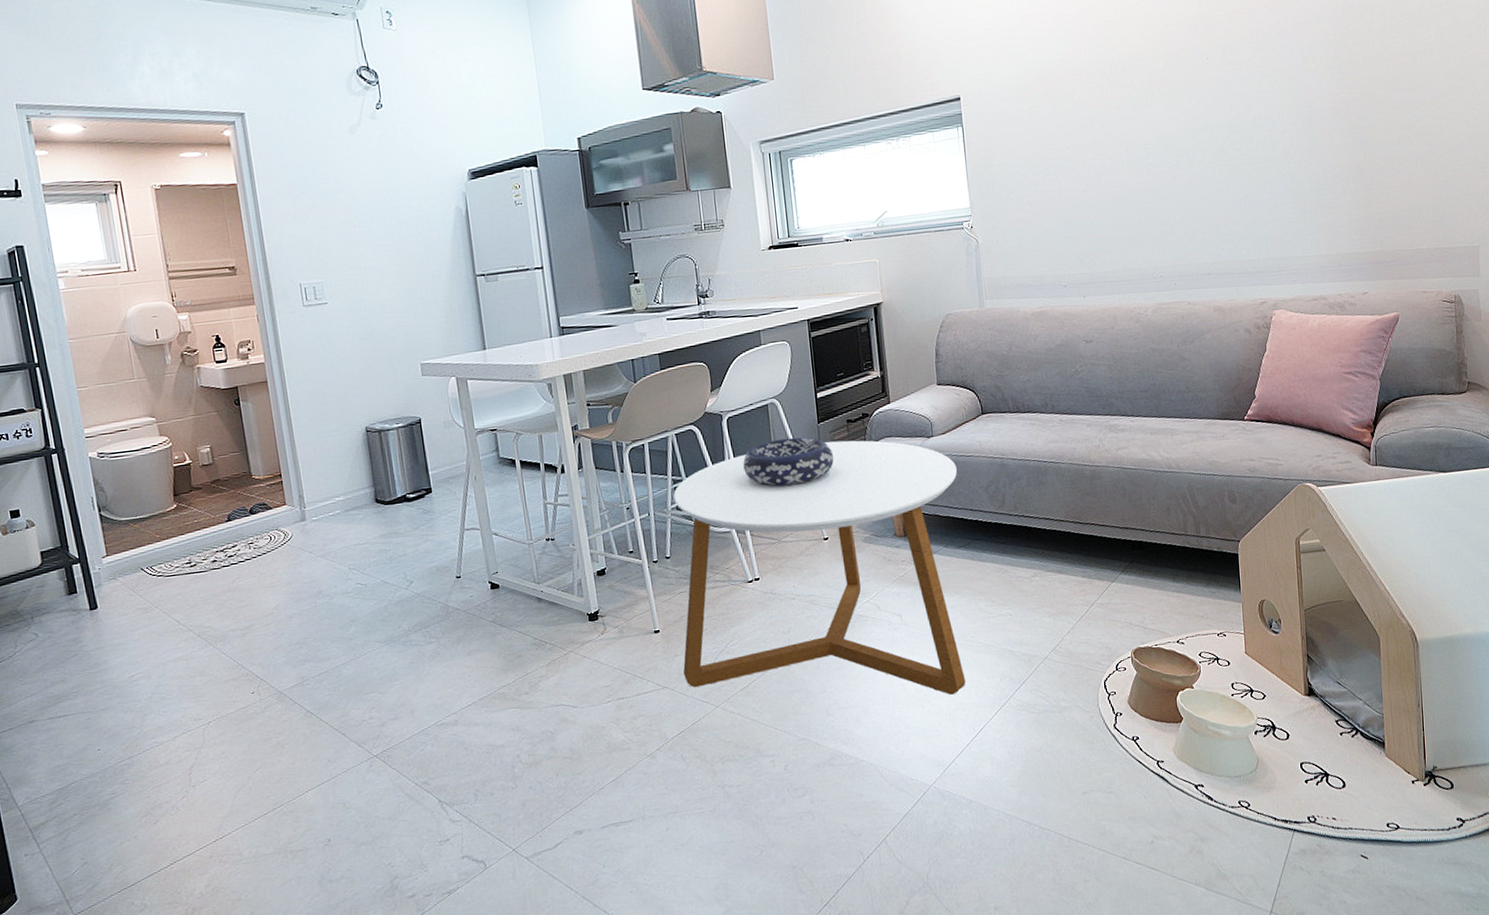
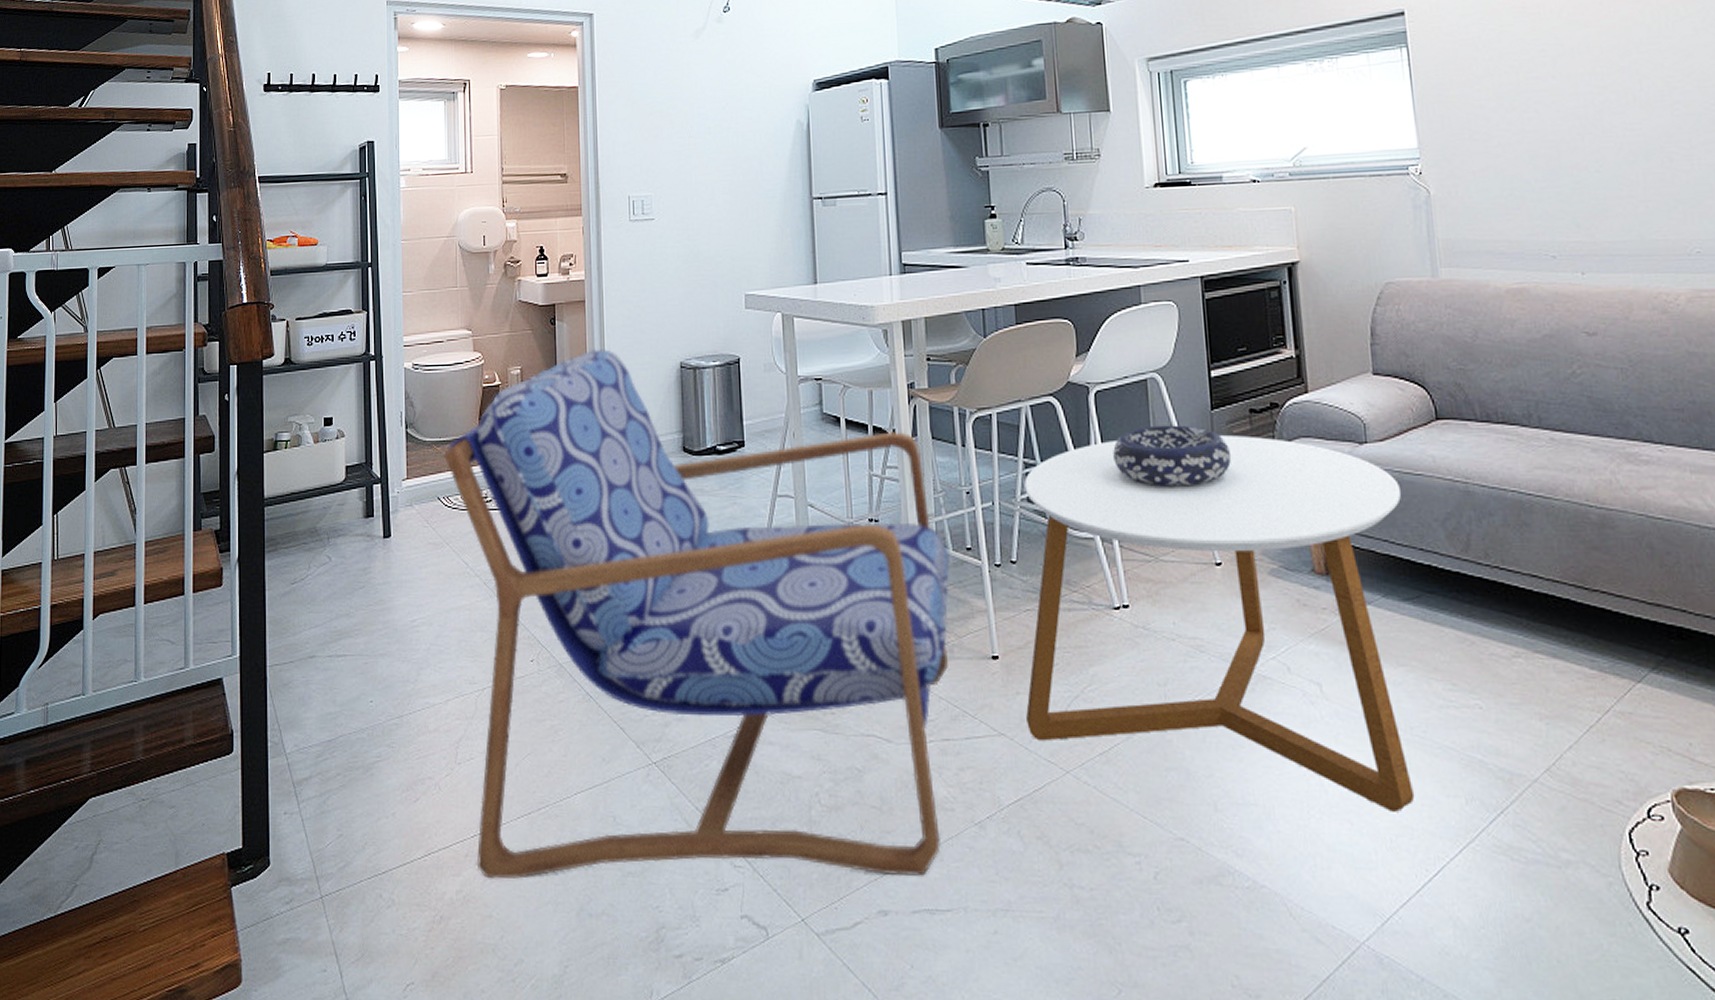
armchair: none [142,422,621,871] -> present [444,348,951,879]

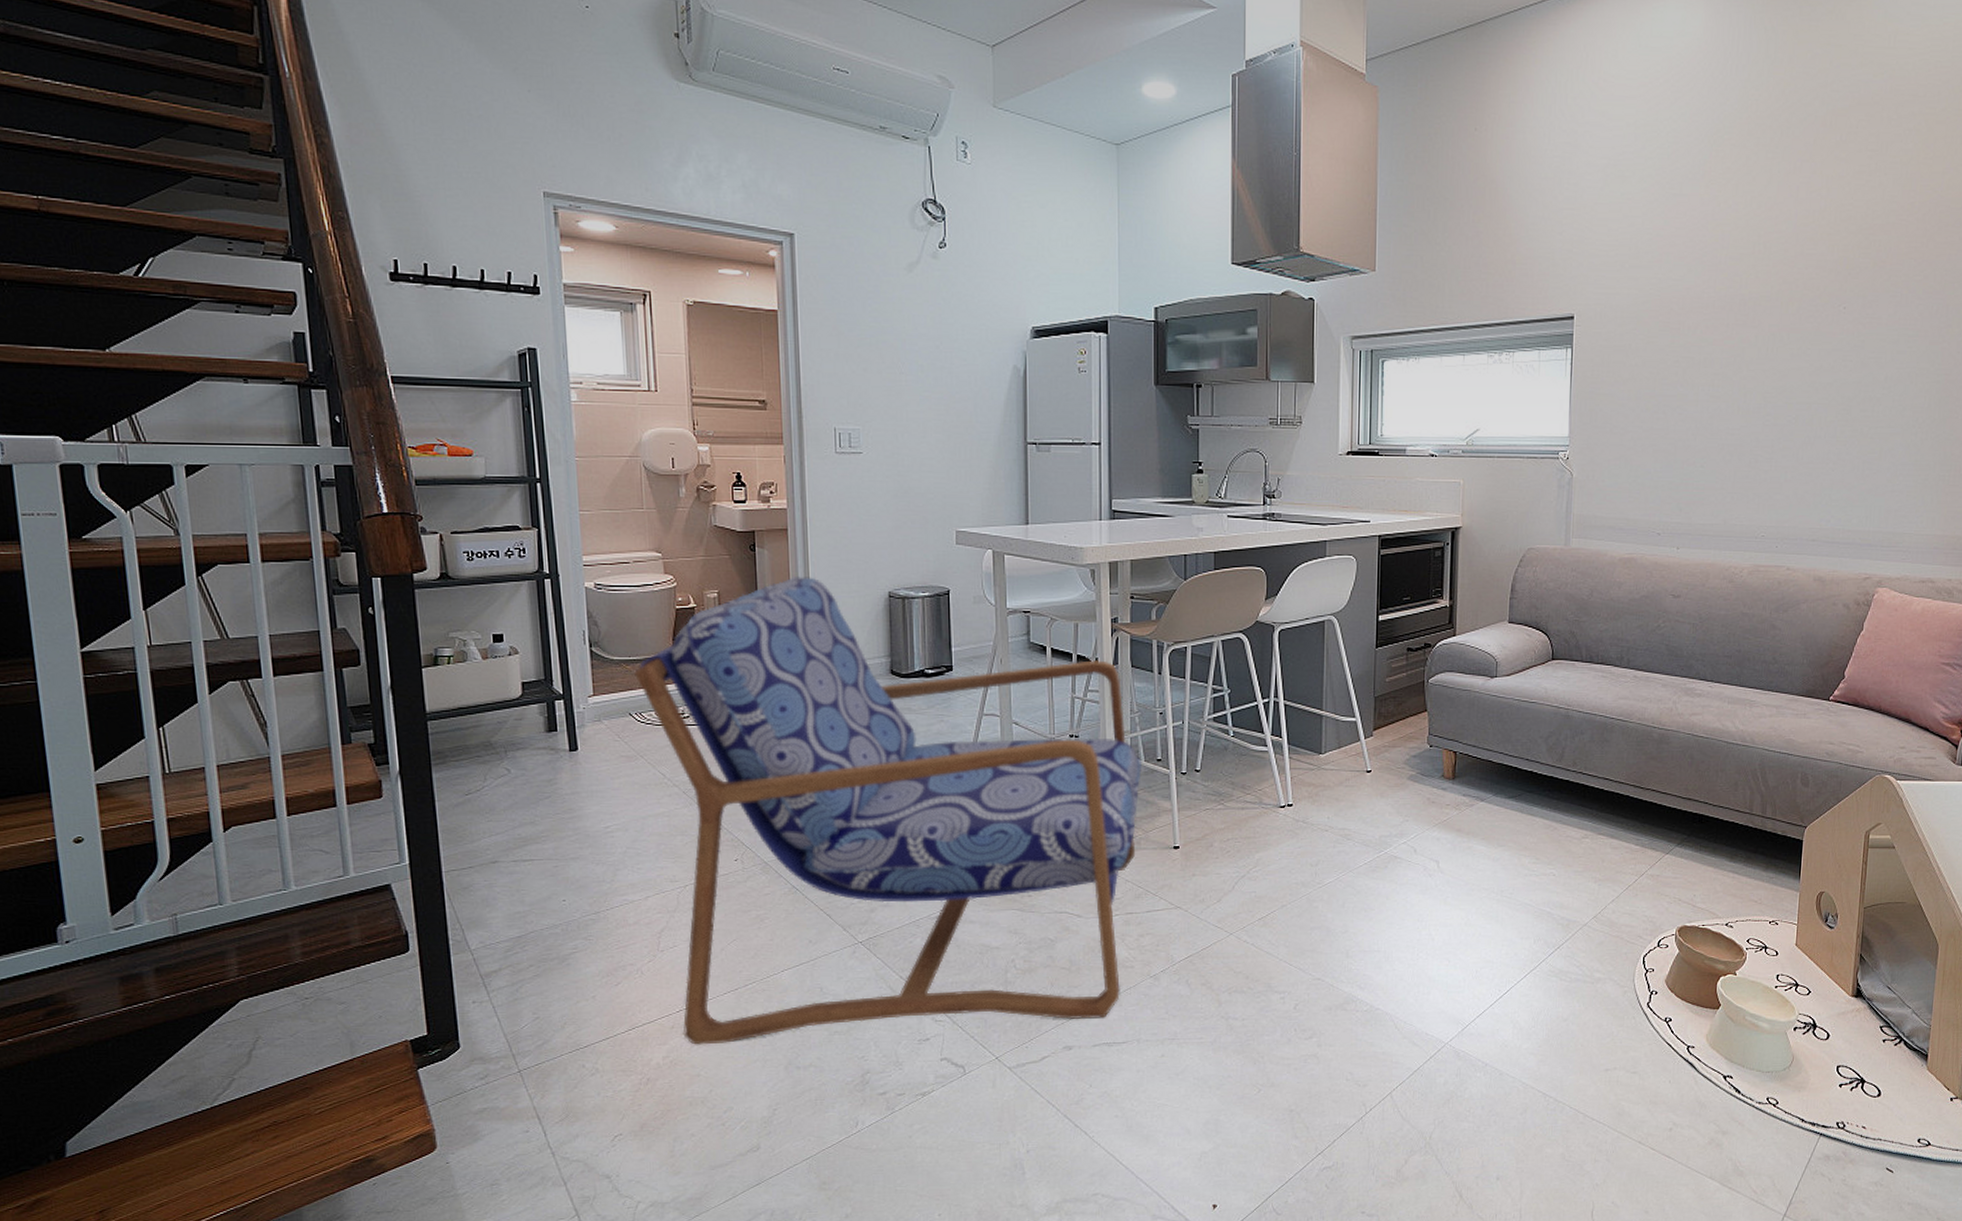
coffee table: present [1024,435,1415,812] -> none [1200,669,1517,951]
decorative bowl: present [1113,425,1232,487] -> none [1290,659,1389,710]

